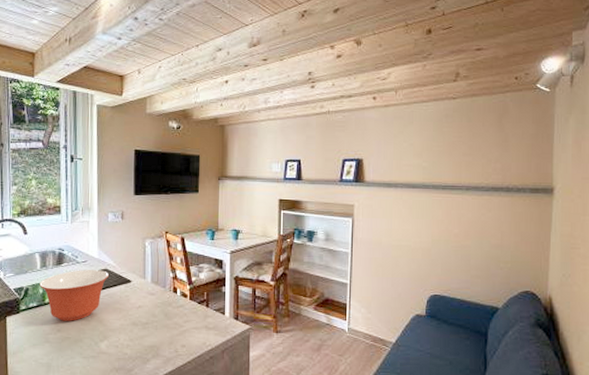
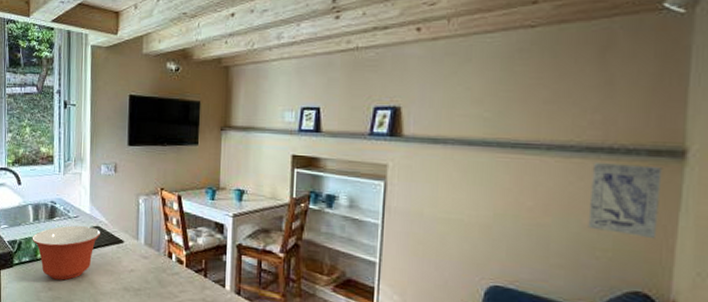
wall art: none [494,199,540,253] -> present [587,163,663,240]

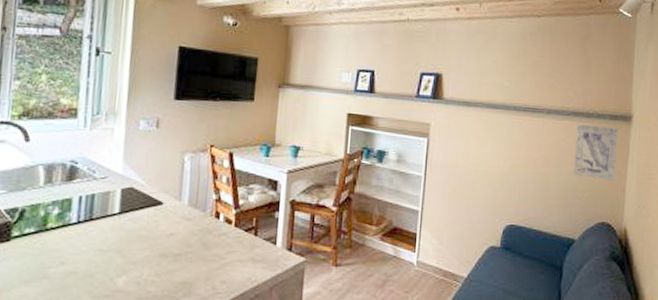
mixing bowl: present [32,225,100,281] -> none [40,188,134,252]

